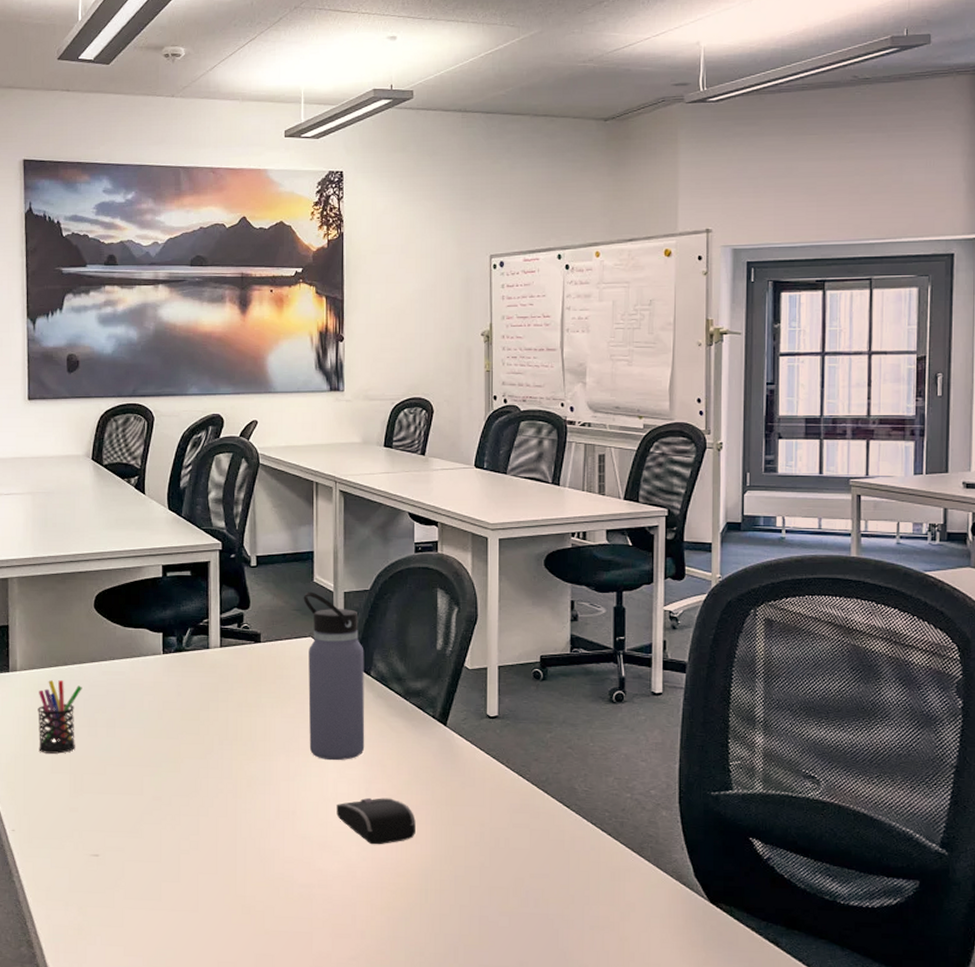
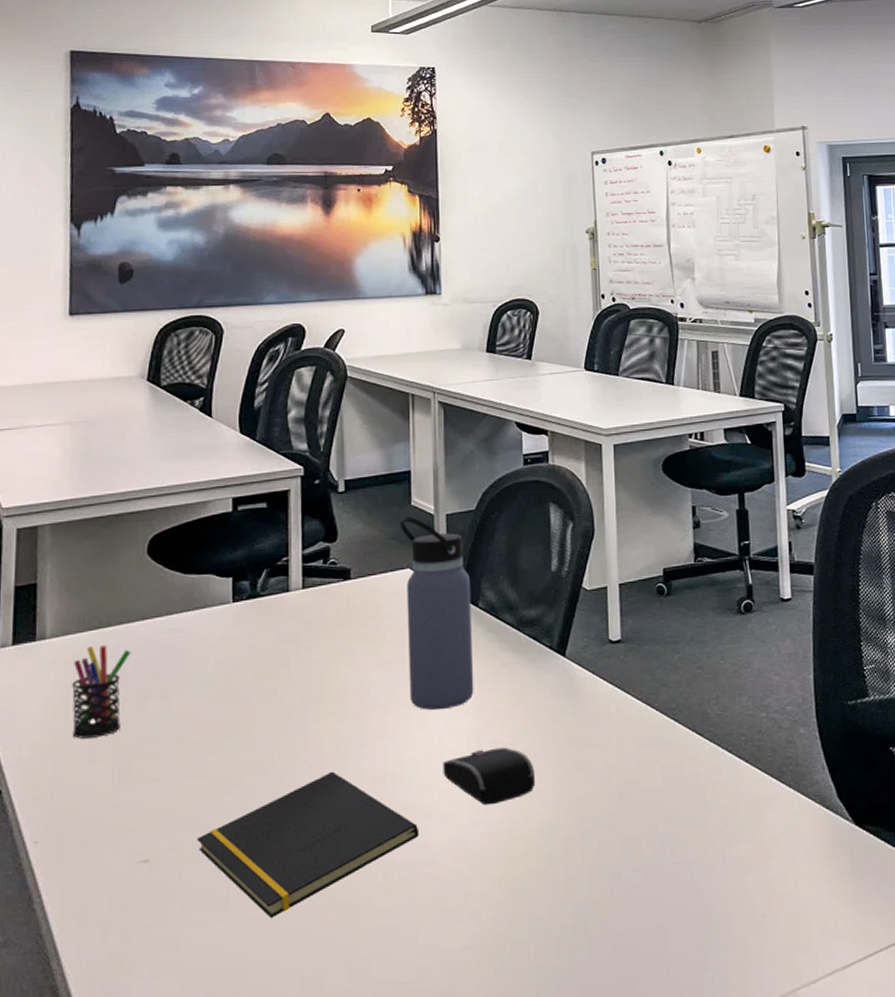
notepad: none [136,801,316,913] -> present [197,771,420,919]

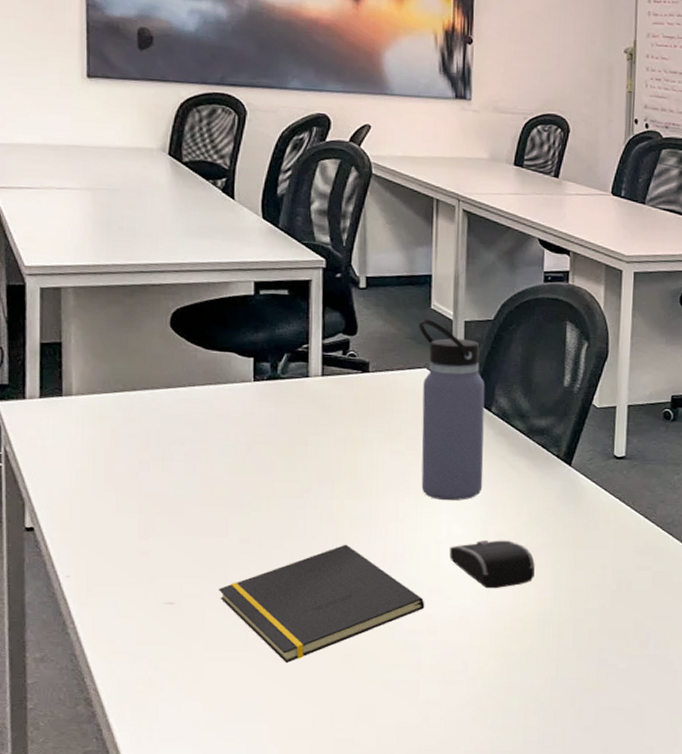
pen holder: present [72,644,131,739] -> none [99,406,155,491]

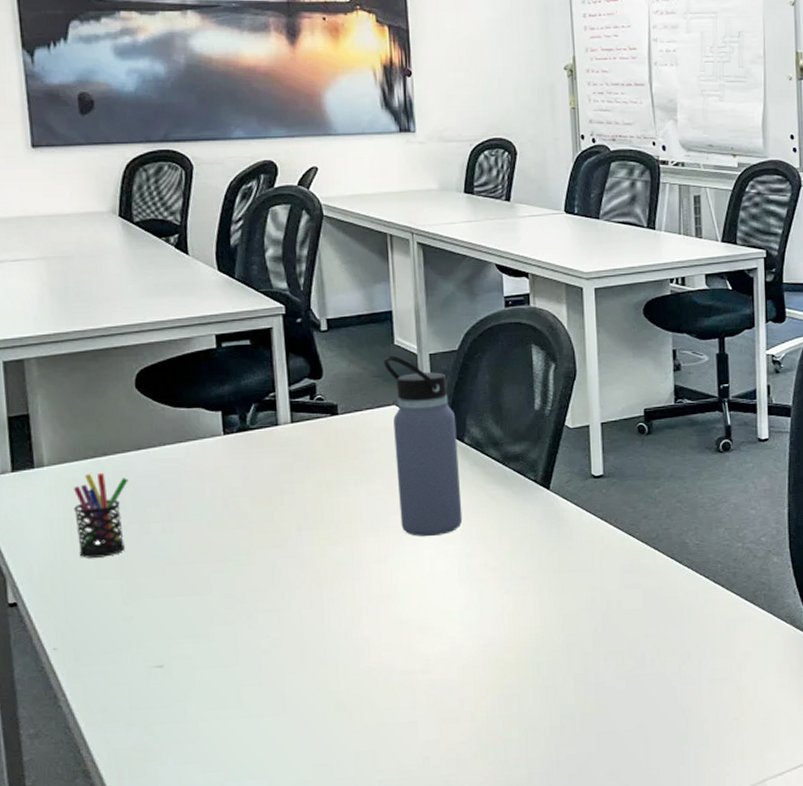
pen holder: none [99,406,155,491] -> present [74,472,128,558]
notepad: present [219,544,425,664] -> none [207,590,416,717]
computer mouse: present [449,540,535,589] -> none [435,571,523,622]

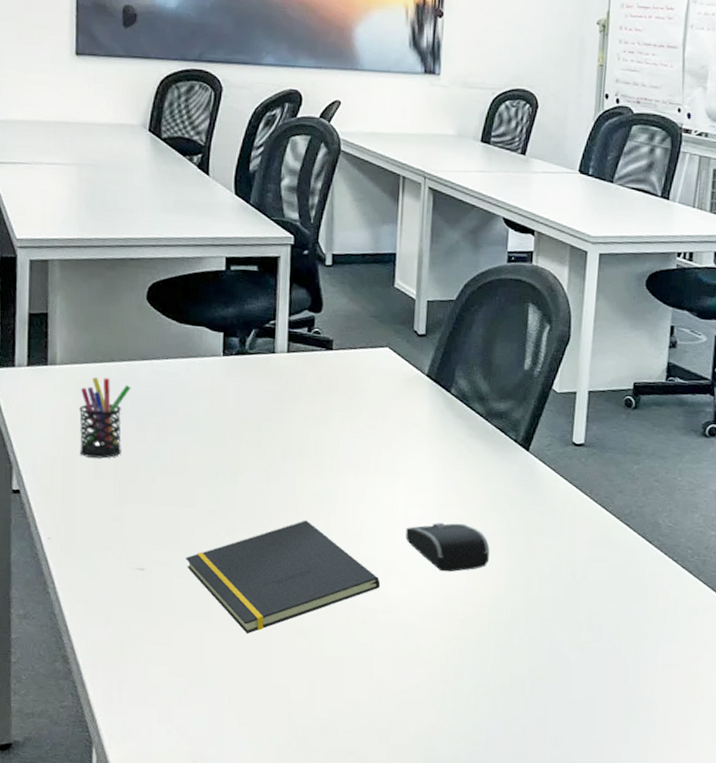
notepad: none [207,590,416,717] -> present [186,520,381,634]
water bottle: present [383,355,463,537] -> none [380,297,446,482]
computer mouse: none [435,571,523,622] -> present [405,523,490,572]

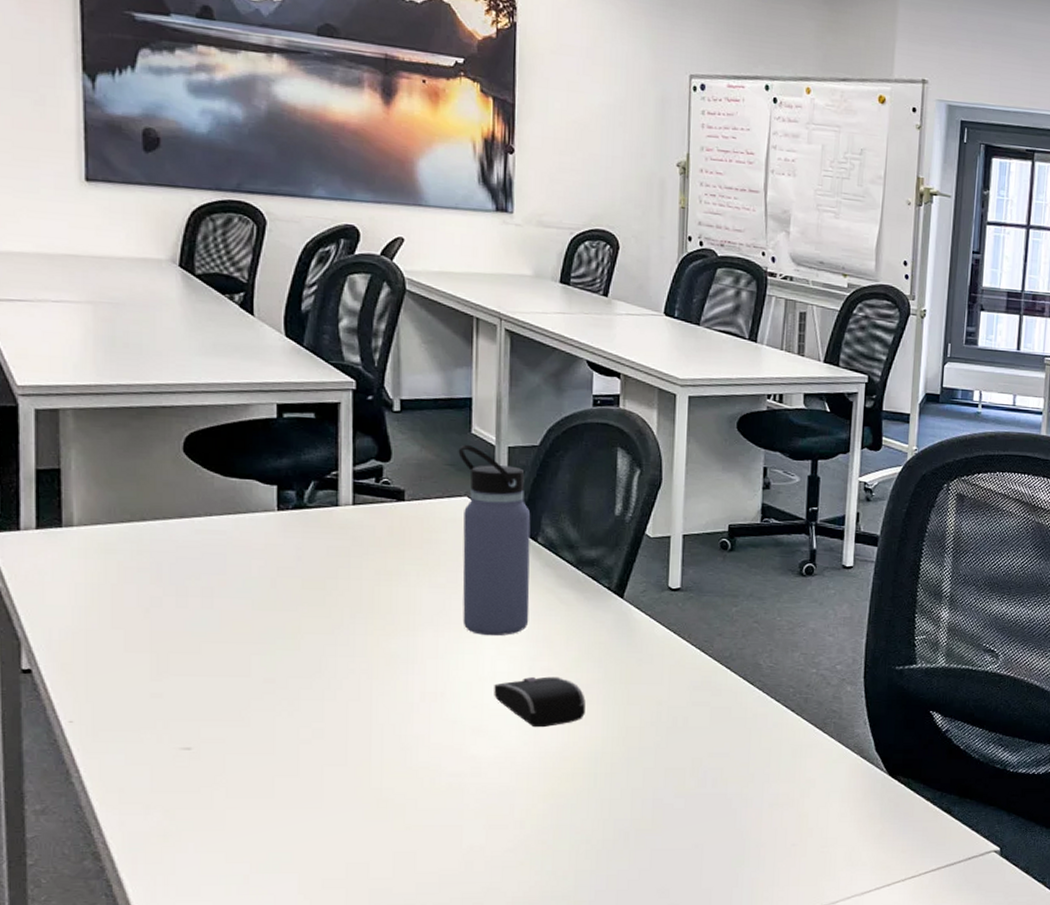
pen holder: present [79,377,131,459] -> none [104,538,167,629]
notepad: present [186,520,381,634] -> none [241,683,468,811]
water bottle: none [380,297,446,482] -> present [458,444,531,636]

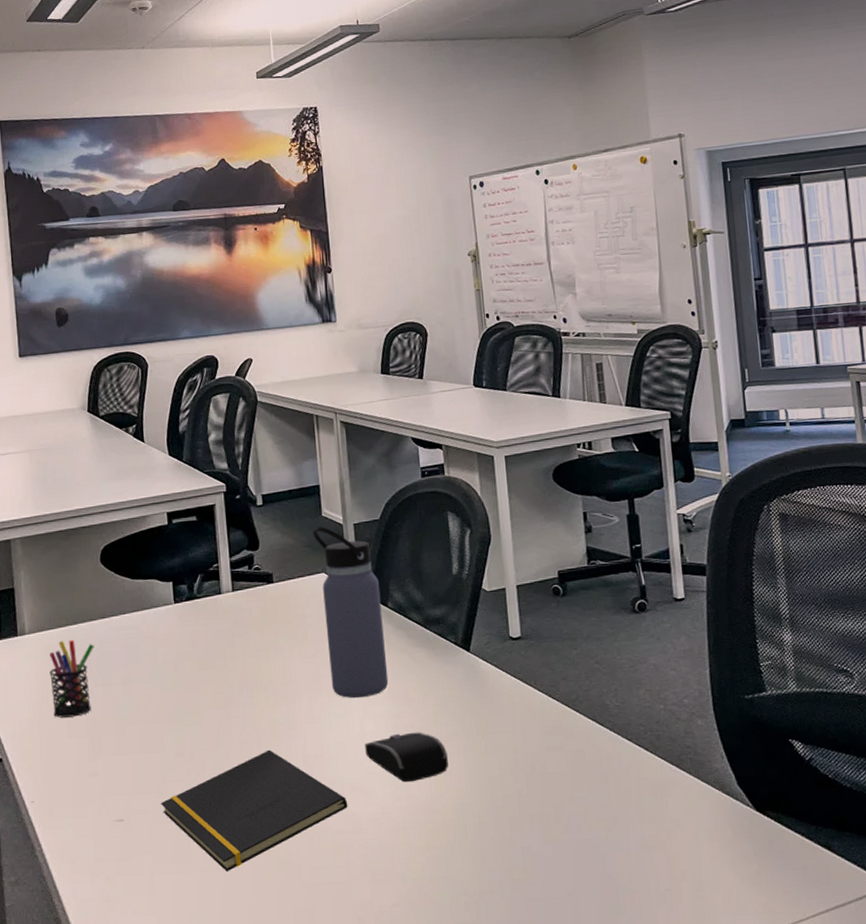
pen holder: none [104,538,167,629] -> present [49,639,94,718]
notepad: none [241,683,468,811] -> present [161,749,348,872]

